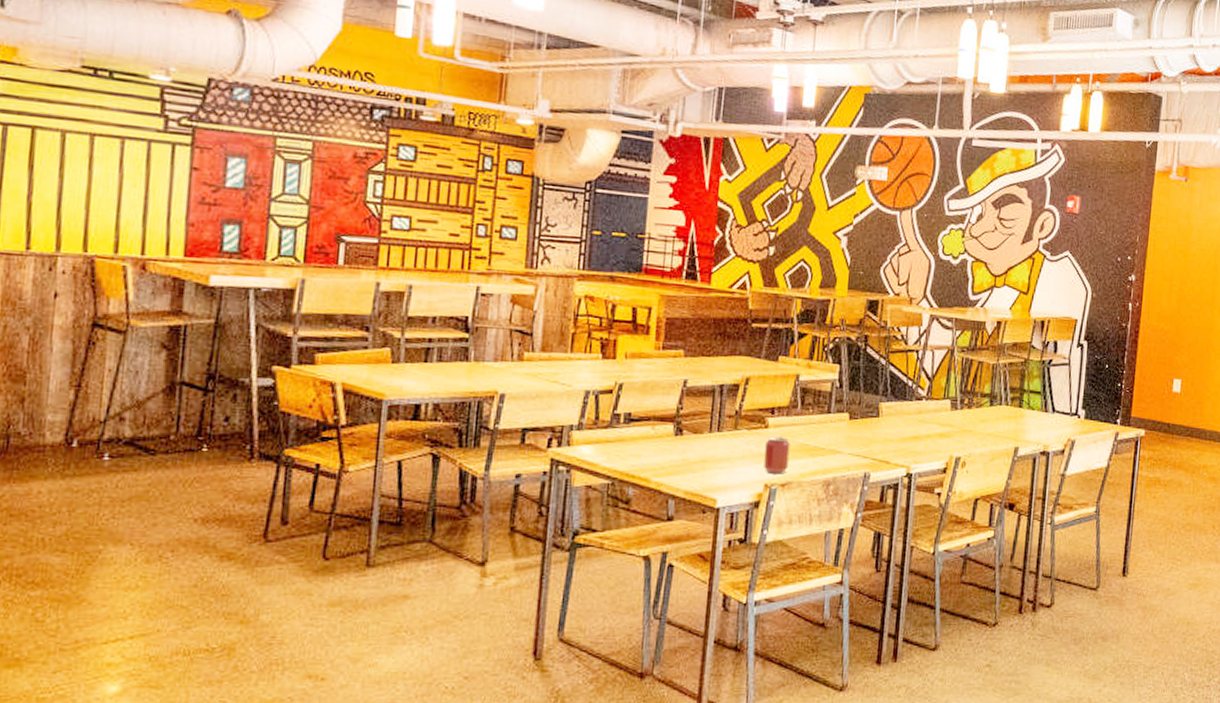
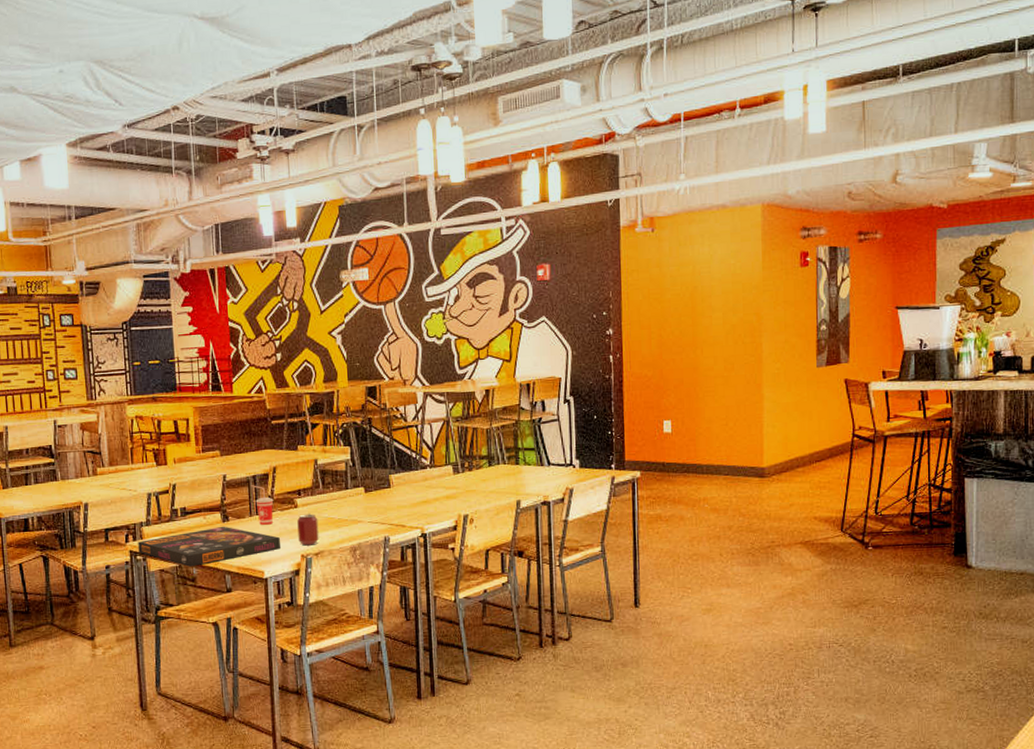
pizza box: none [562,440,742,486] -> present [138,526,280,567]
beverage cup: none [716,395,741,445] -> present [251,485,274,525]

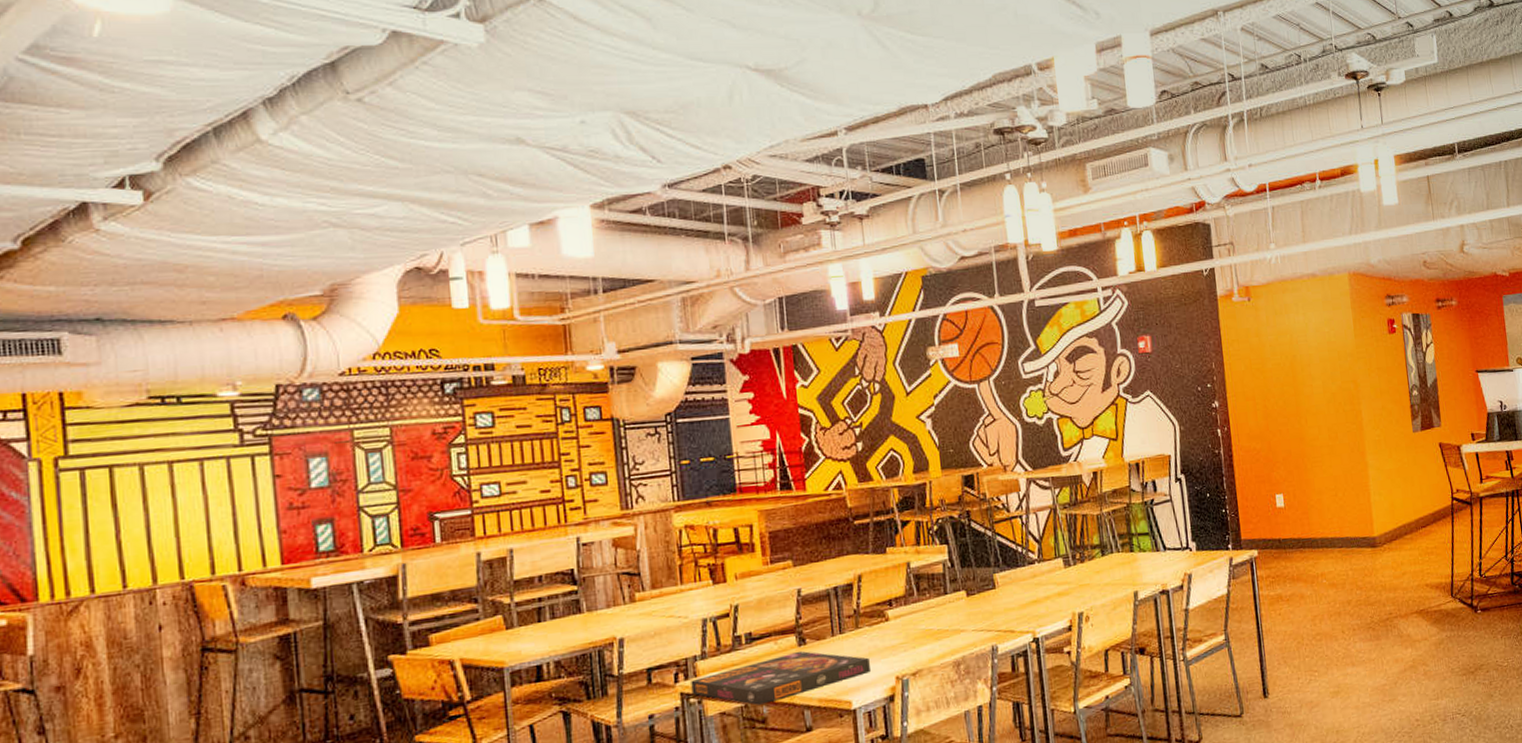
beverage cup: present [251,485,274,525] -> none [832,598,860,646]
pop: present [297,512,319,546] -> none [889,625,916,666]

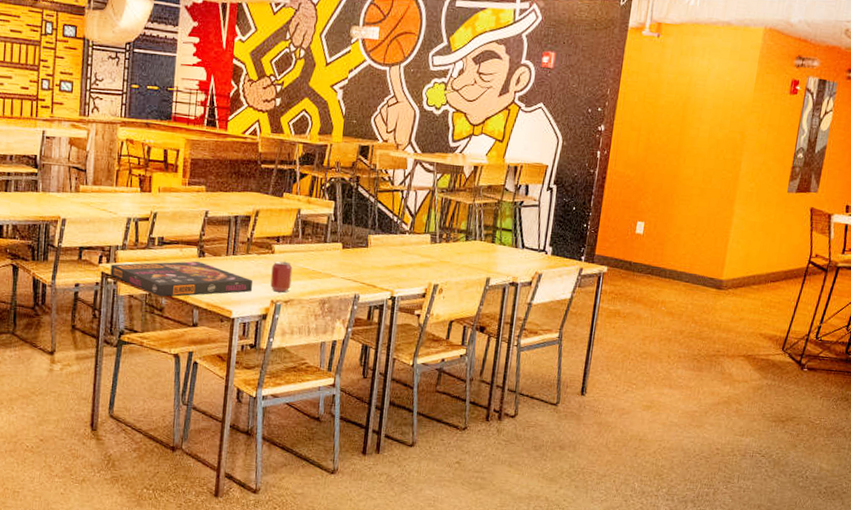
pop: none [889,625,916,666] -> present [270,260,293,293]

